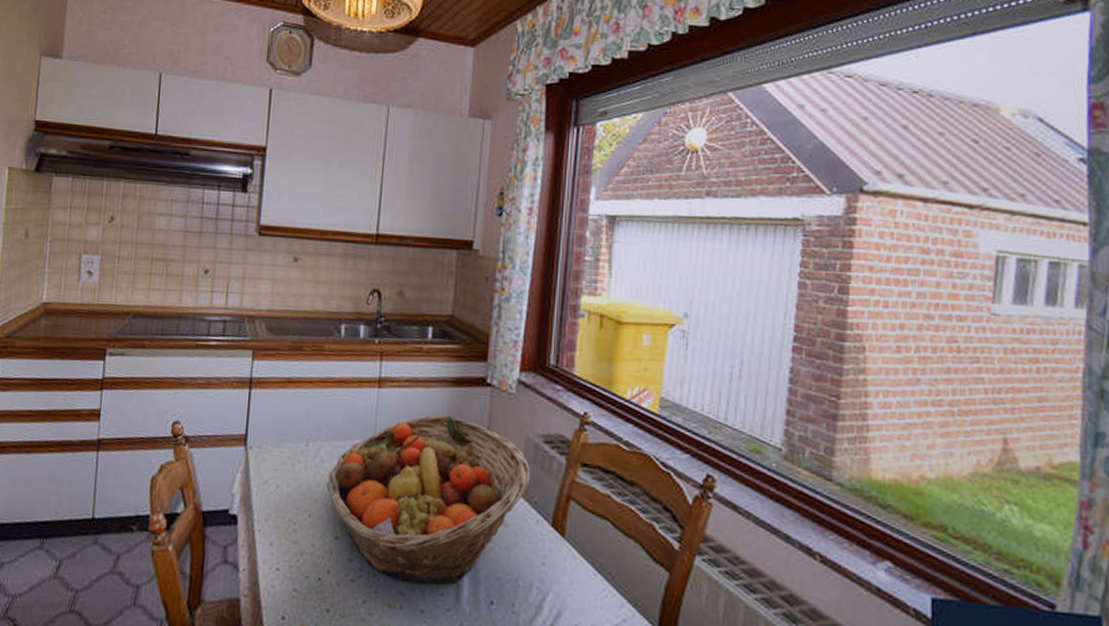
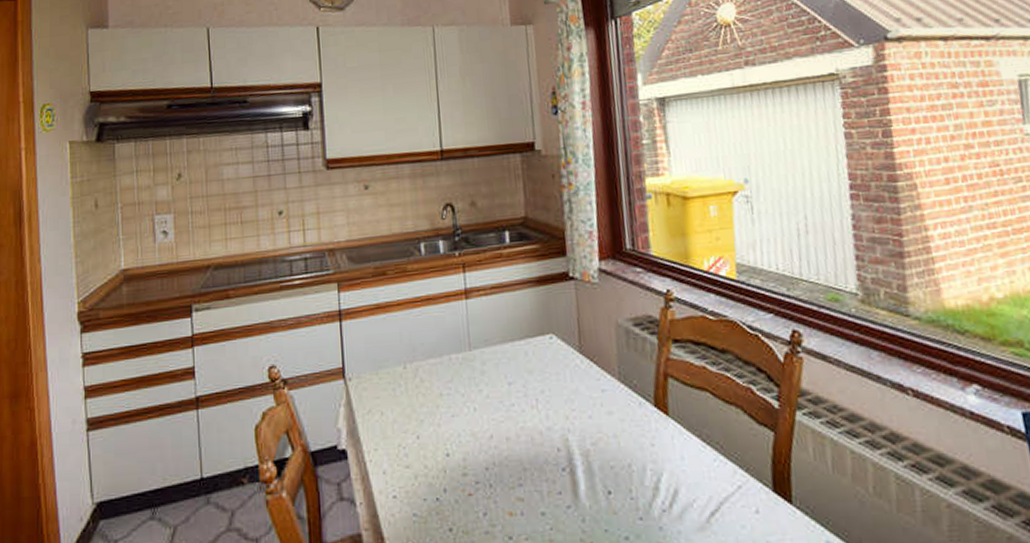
fruit basket: present [327,414,531,585] -> none [429,314,627,486]

